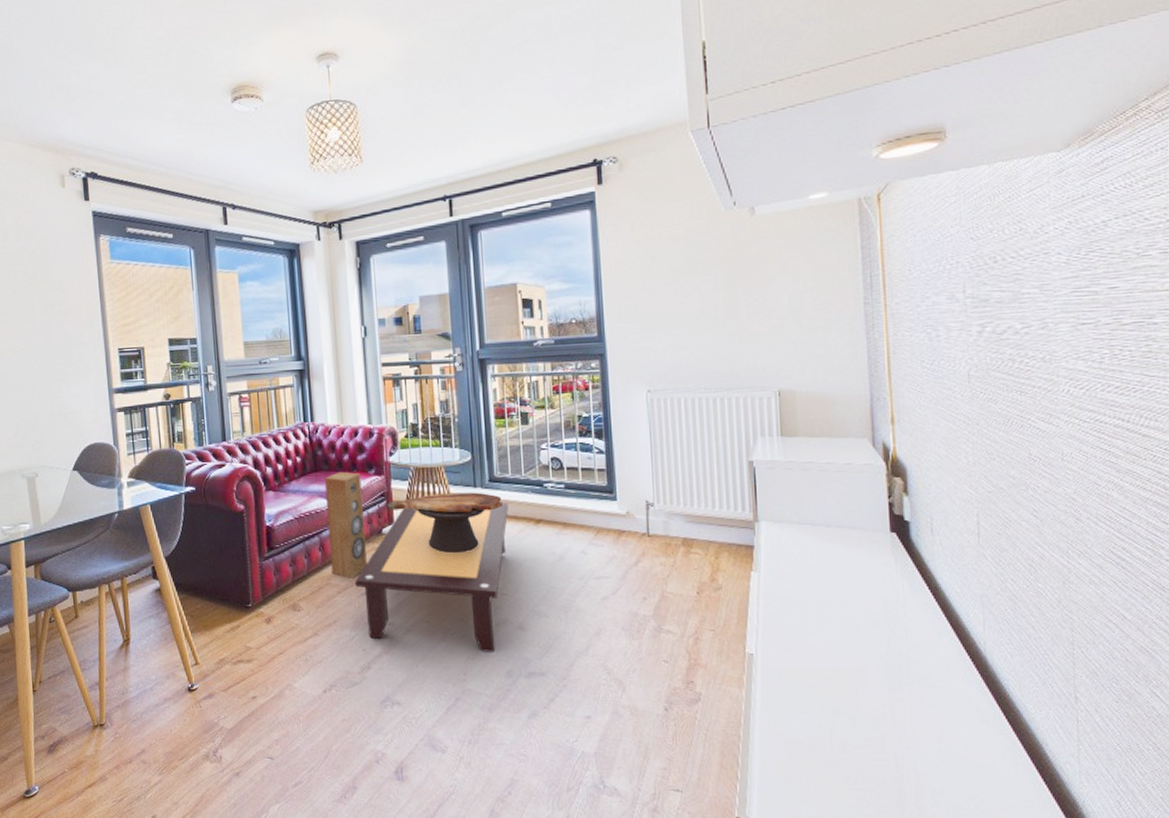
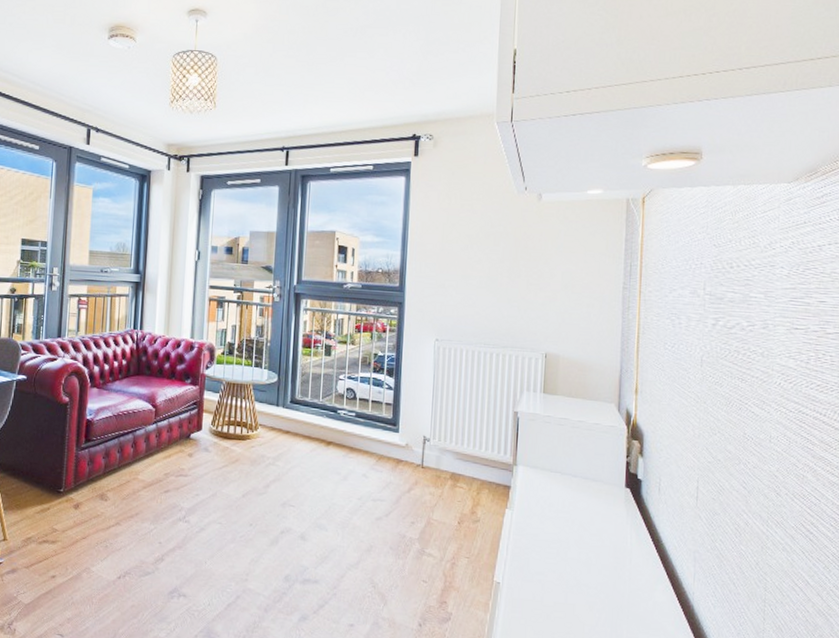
speaker: present [324,471,368,578] -> none [140,377,178,476]
coffee table: present [355,502,509,652] -> none [160,418,305,557]
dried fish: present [386,492,503,554] -> none [197,408,300,465]

